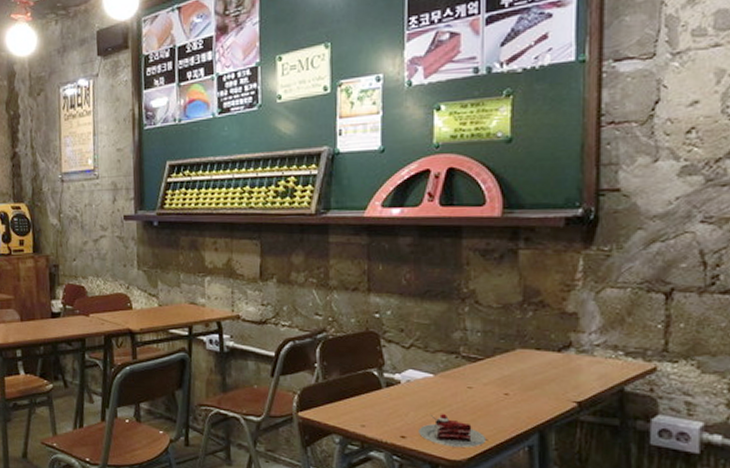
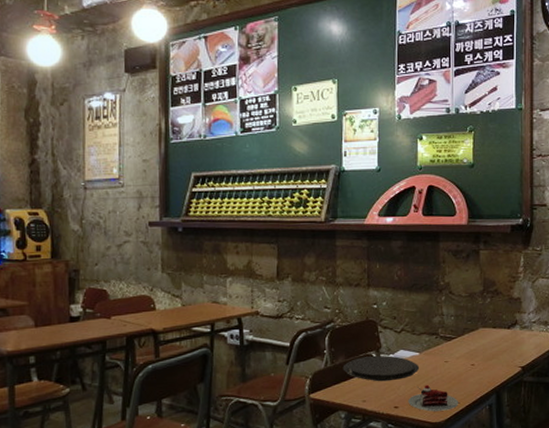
plate: none [337,374,434,406] -> present [343,355,420,382]

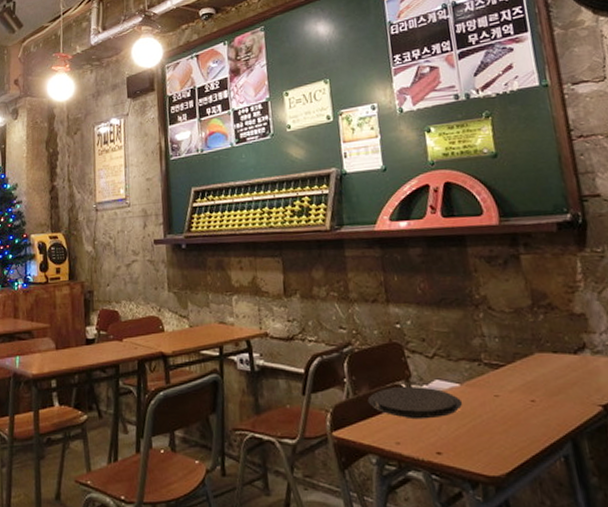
cake slice: present [408,385,459,412] -> none [453,426,522,461]

